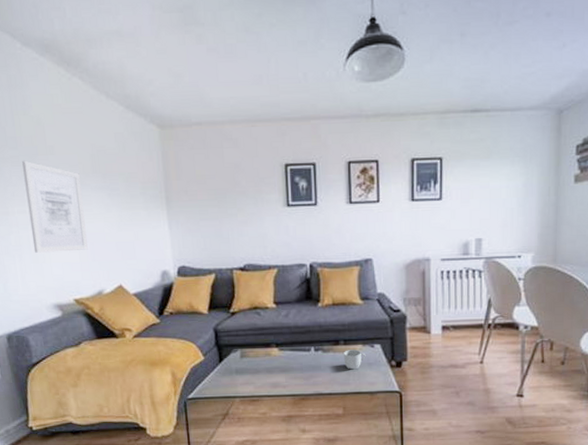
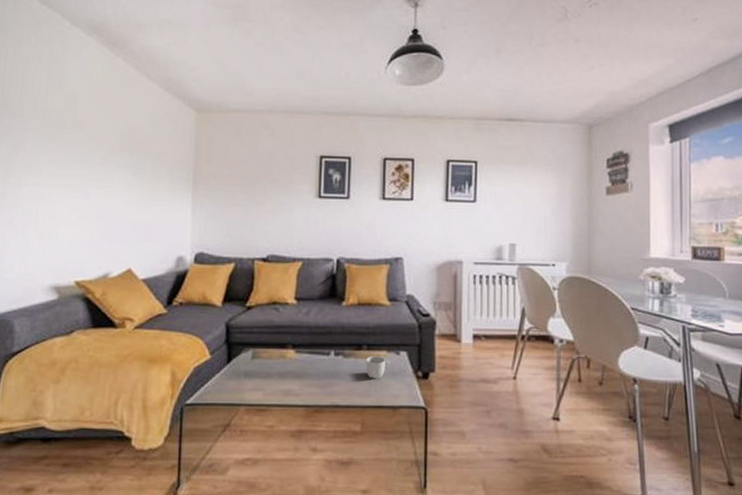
wall art: present [22,160,88,253] -> none [41,132,106,229]

